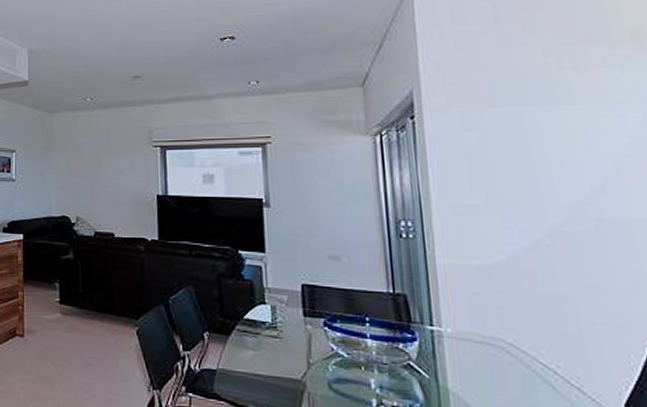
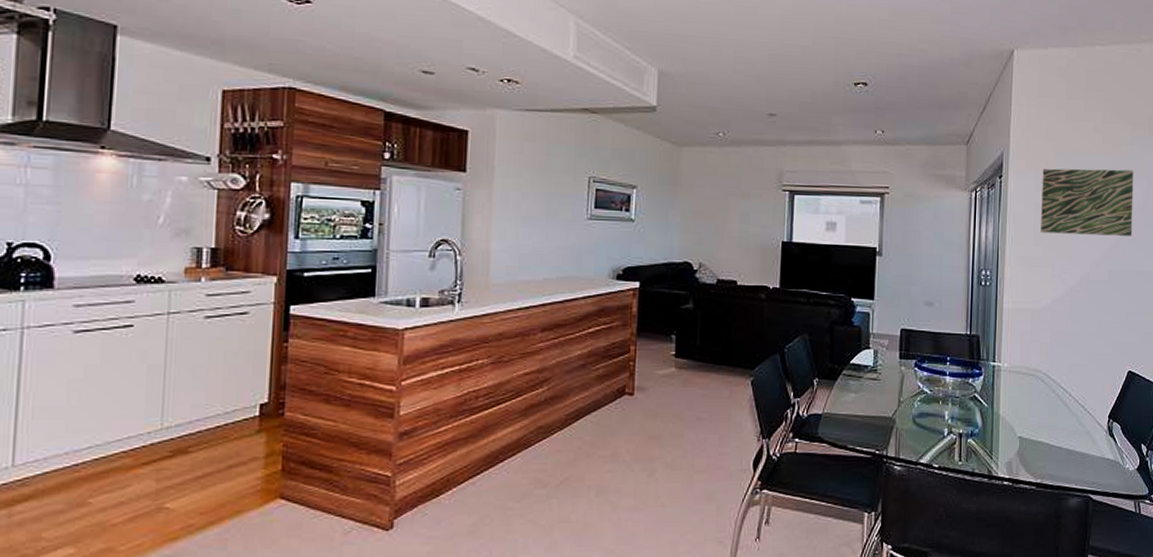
wall art: none [471,97,627,177] -> present [1041,168,1134,236]

